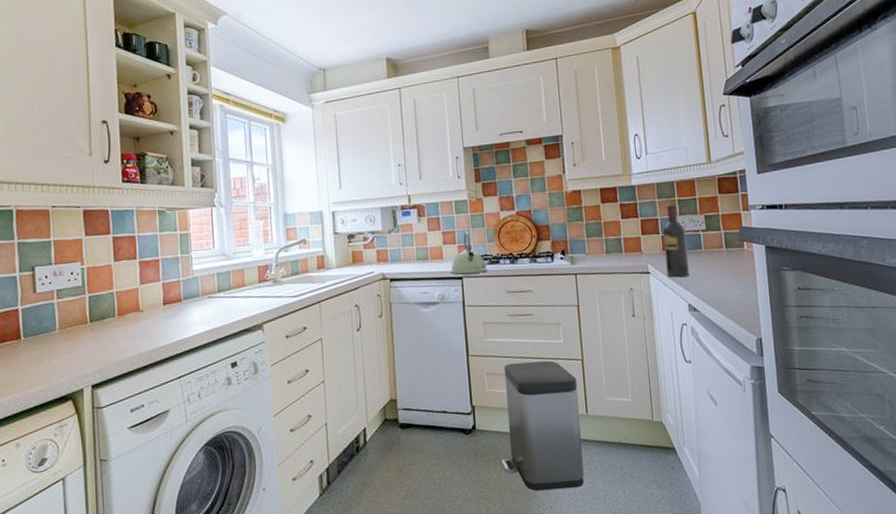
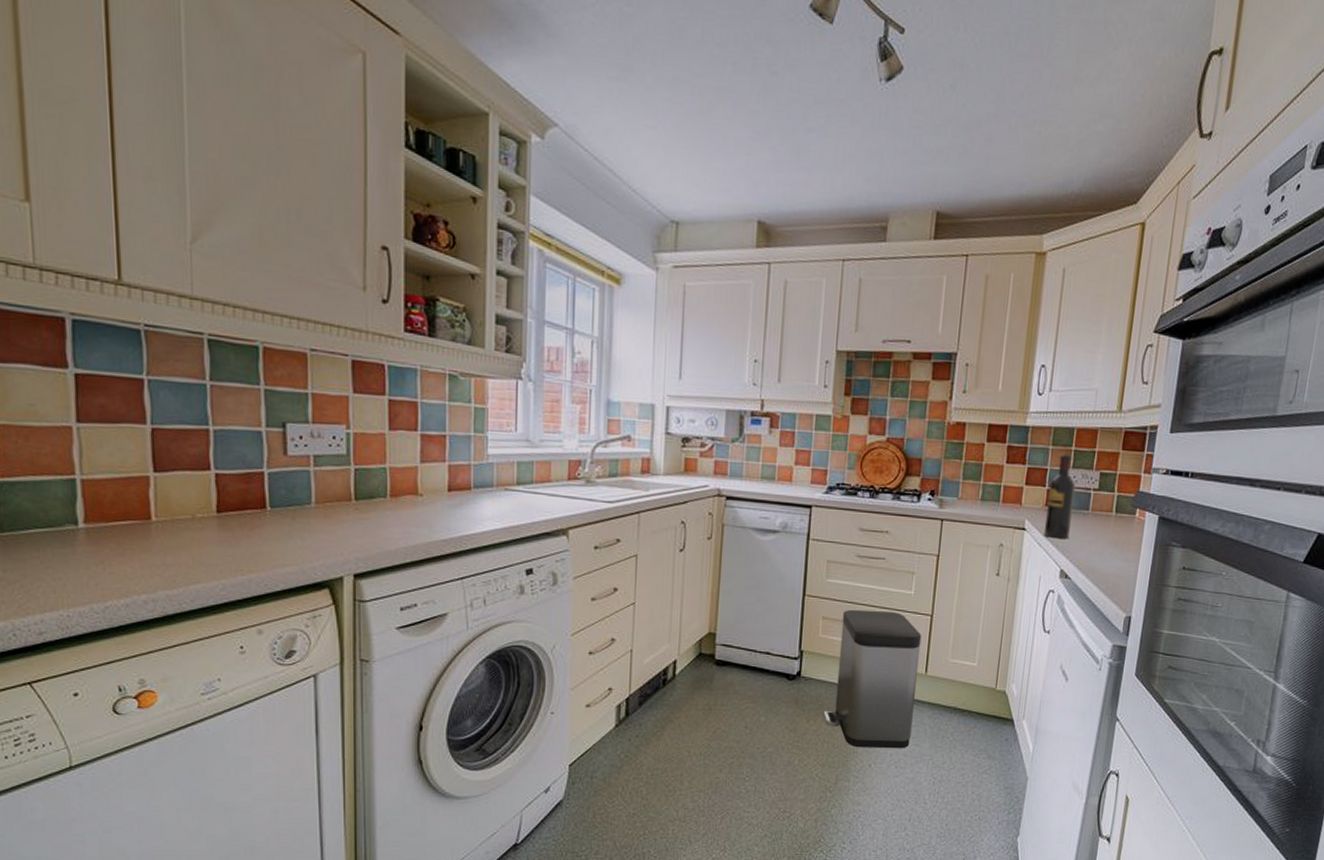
kettle: present [451,231,487,275] -> none [799,453,842,504]

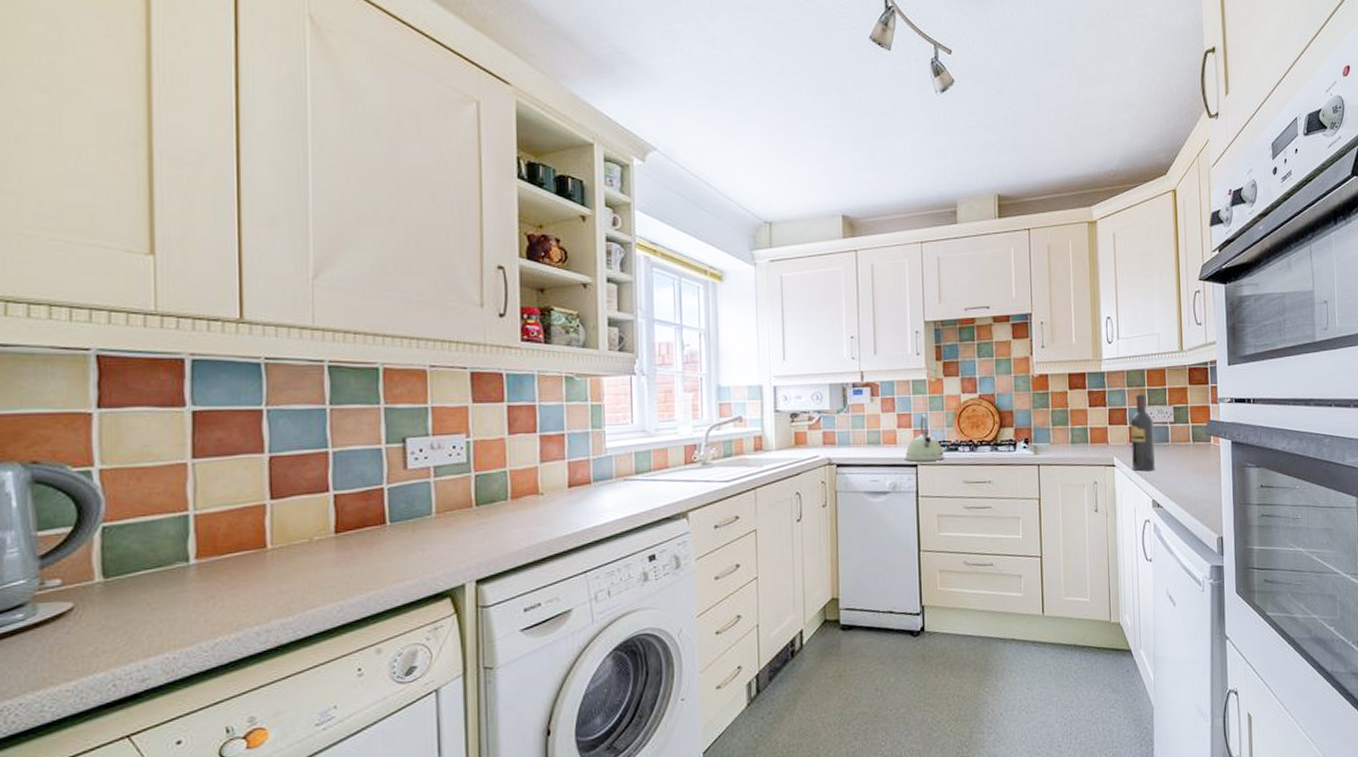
kettle: none [799,453,842,504] -> present [905,414,944,462]
pedal bin: present [823,610,922,748] -> none [950,557,1037,697]

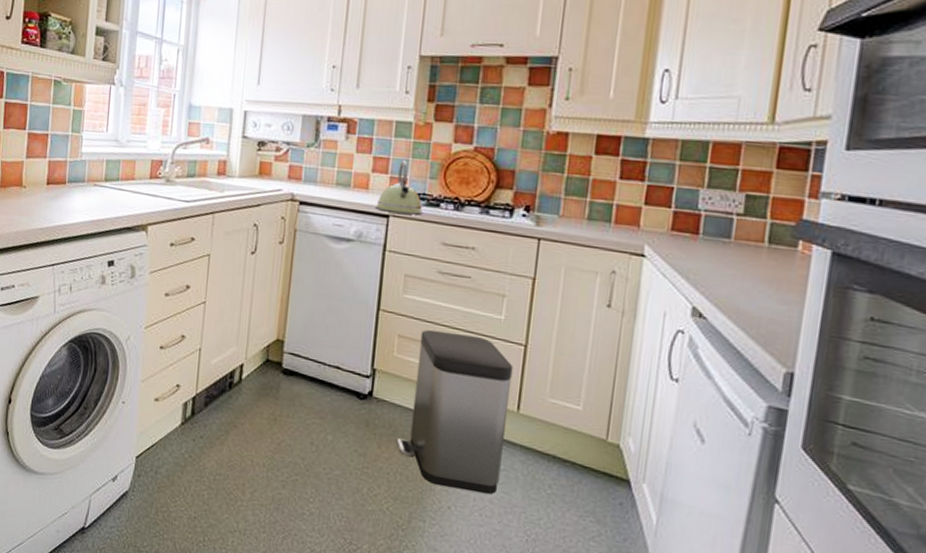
pedal bin: none [950,557,1037,697] -> present [396,330,514,494]
wine bottle: present [1130,393,1155,472] -> none [668,170,713,272]

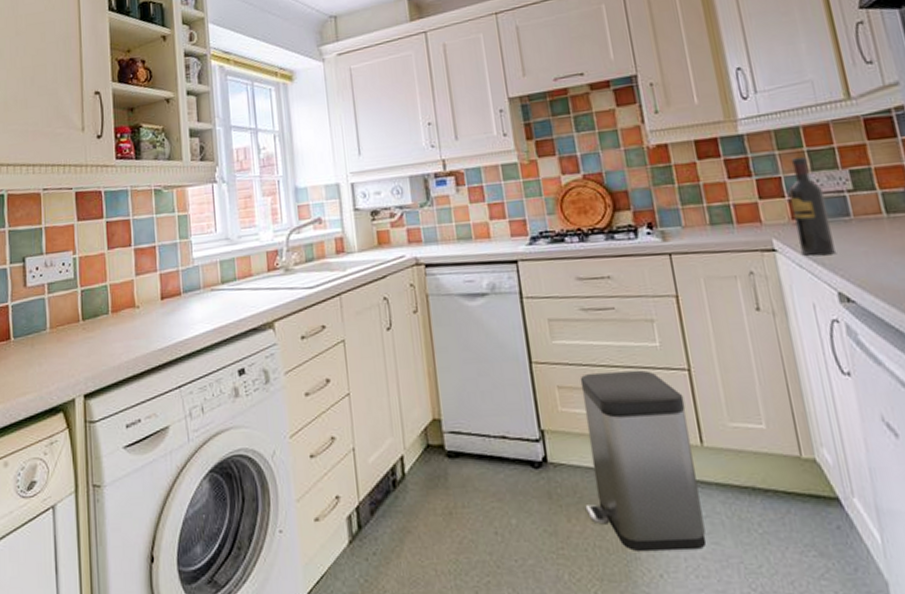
kettle: present [376,160,423,215] -> none [501,202,549,258]
wine bottle: none [668,170,713,272] -> present [788,156,836,256]

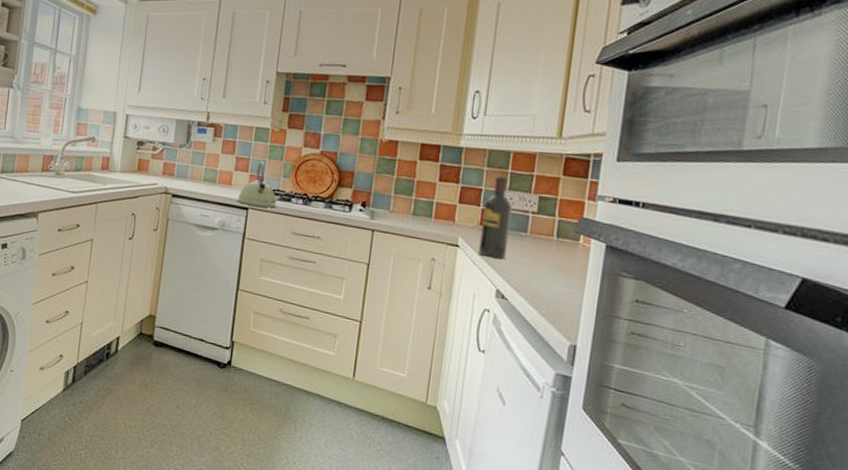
kettle: none [501,202,549,258] -> present [237,161,277,208]
pedal bin: present [580,370,707,551] -> none [250,307,350,451]

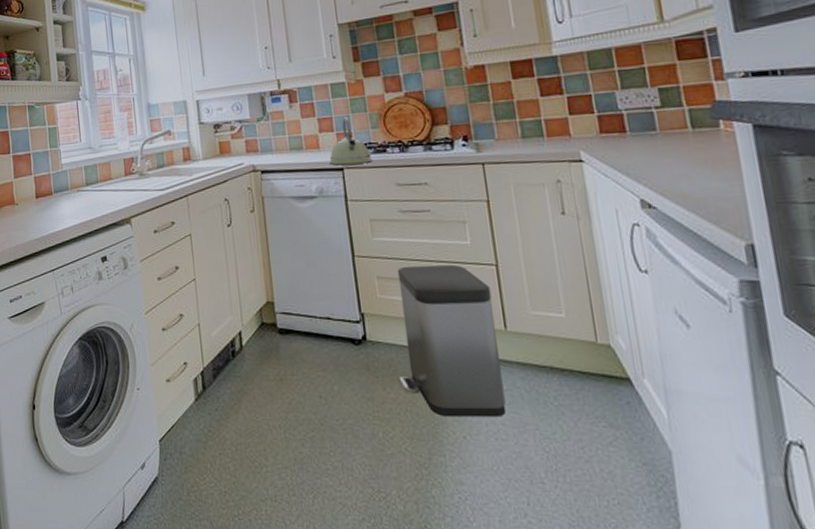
pedal bin: none [250,307,350,451] -> present [397,265,507,416]
wine bottle: present [478,175,513,260] -> none [597,75,640,167]

